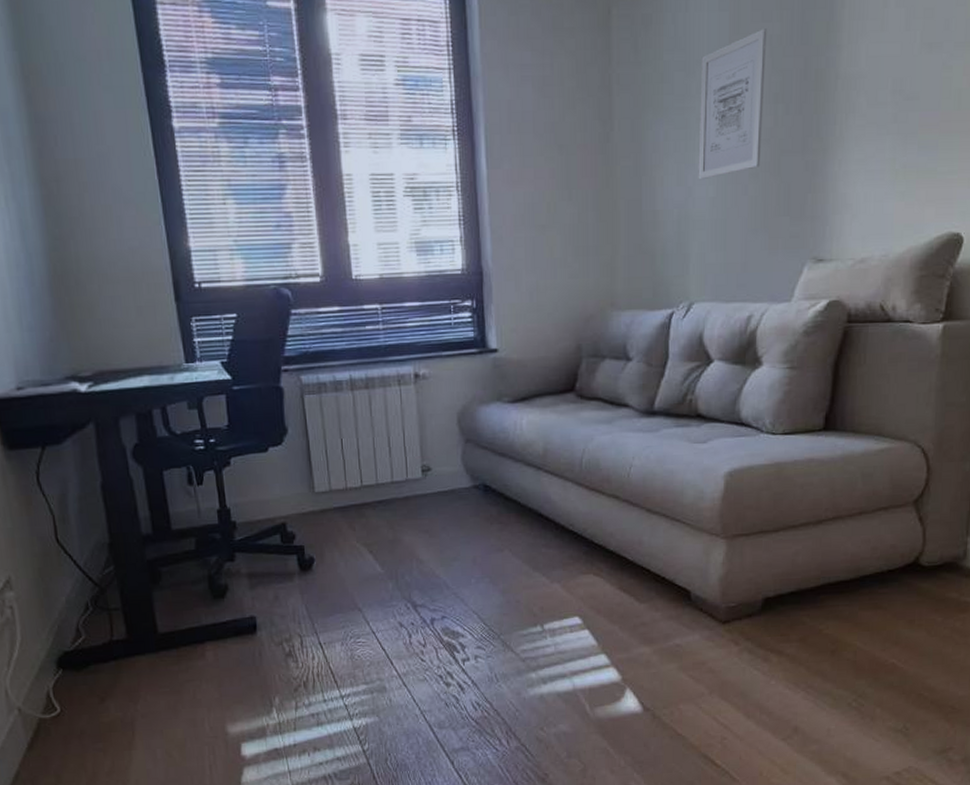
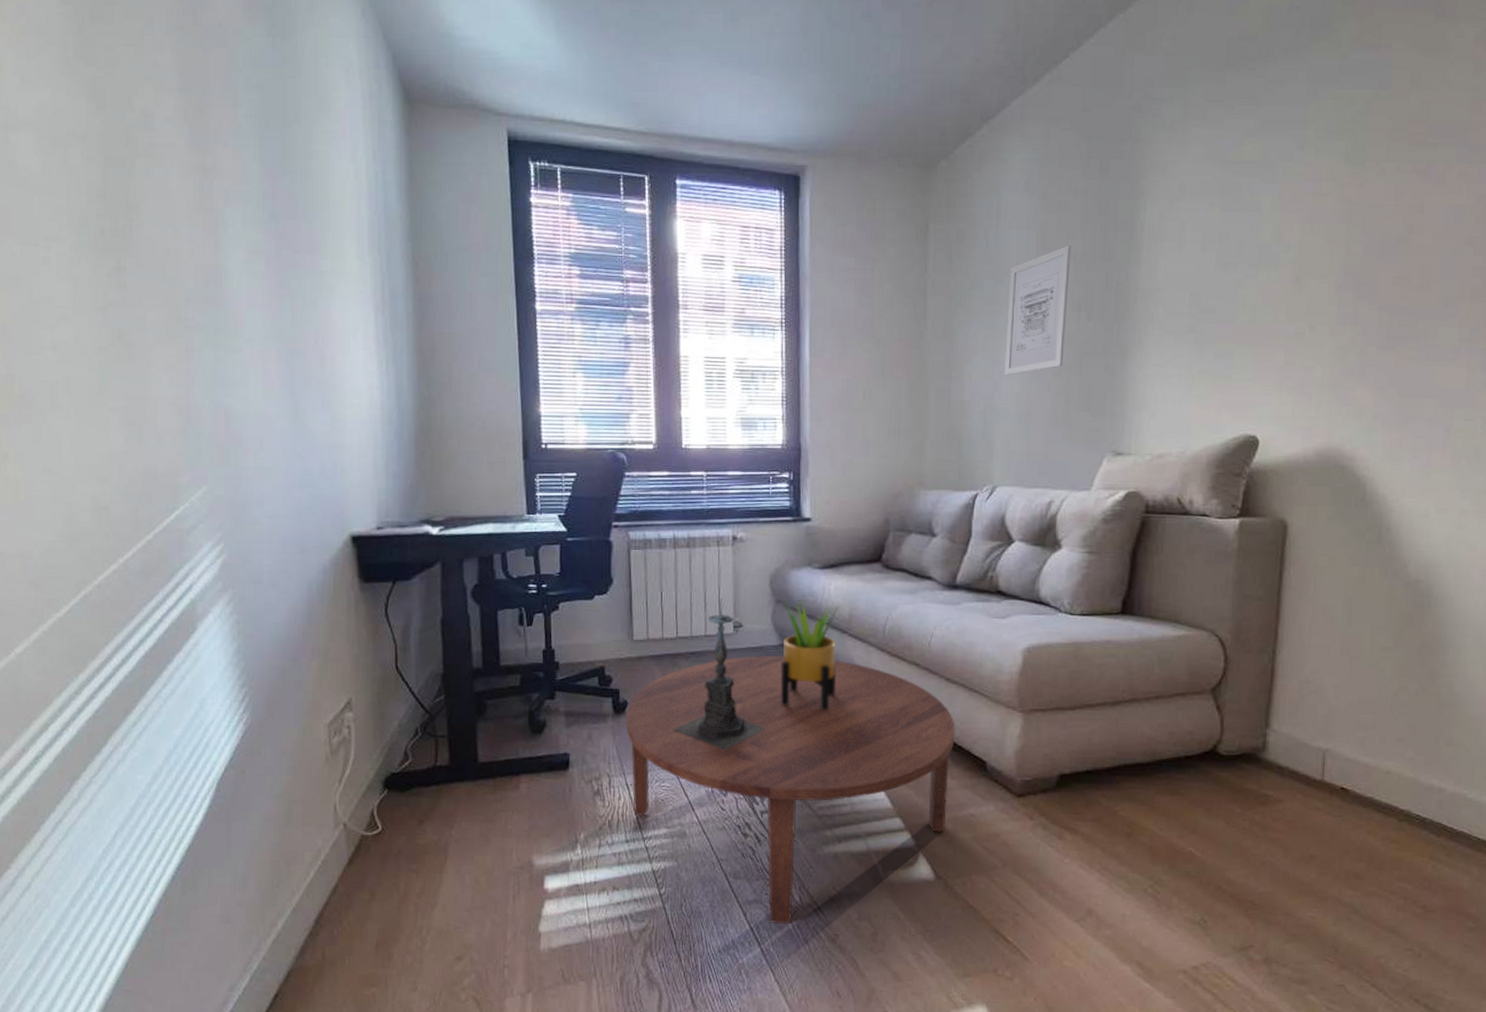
coffee table: none [312,497,658,770] -> present [625,655,955,925]
candle holder: none [365,441,463,601] -> present [674,598,766,751]
potted plant: none [473,437,533,552] -> present [781,598,838,711]

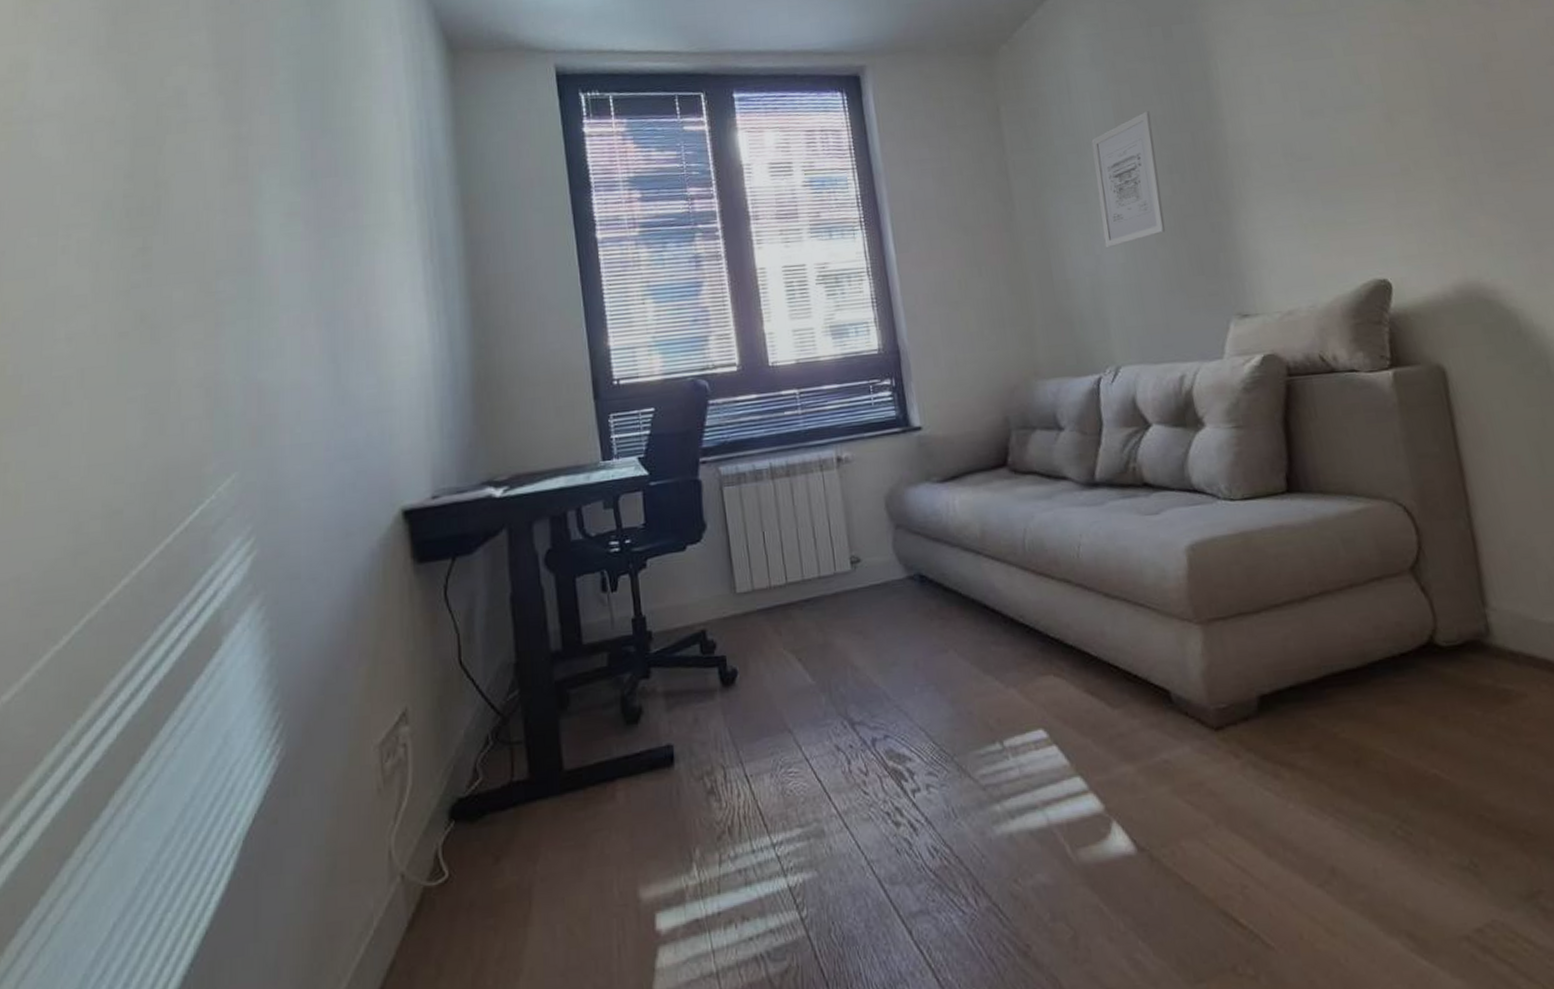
coffee table: present [625,655,955,925] -> none [736,587,1137,941]
candle holder: present [674,598,766,751] -> none [795,530,904,717]
potted plant: present [781,598,838,711] -> none [903,521,979,652]

